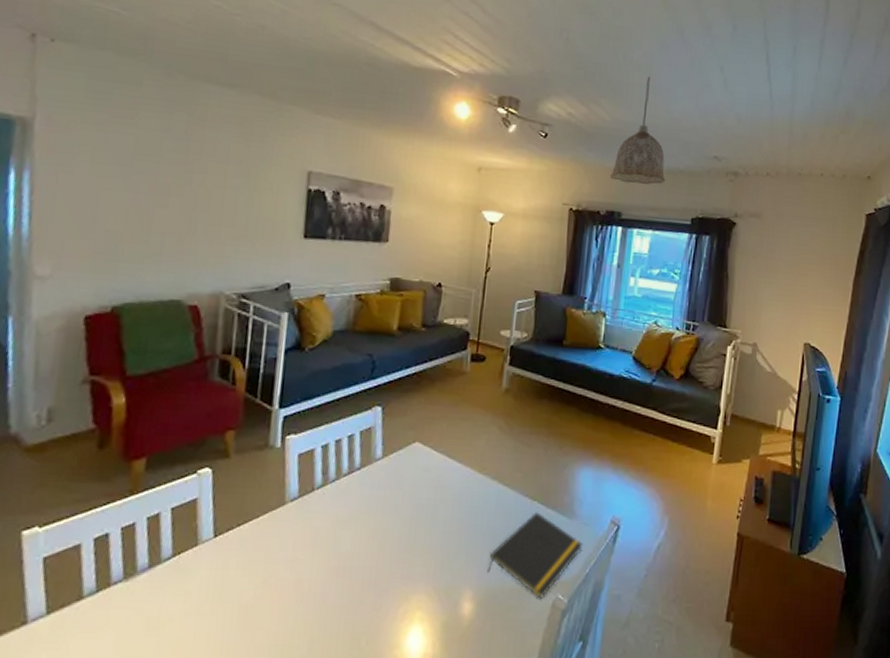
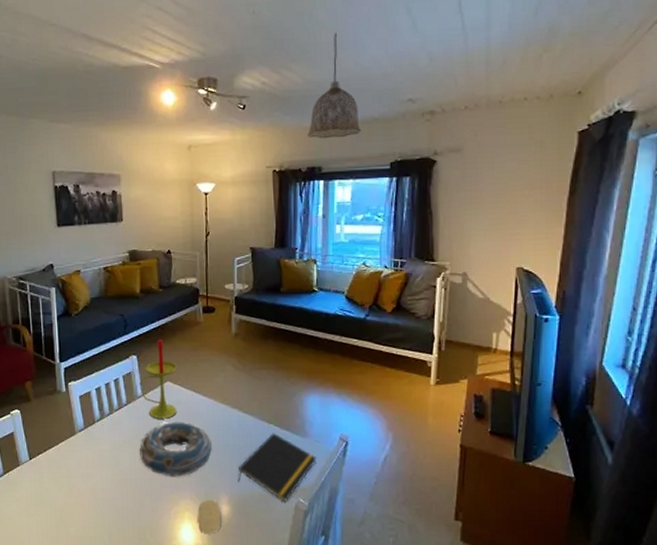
decorative bowl: none [367,493,462,565] -> present [138,421,213,477]
candle: none [380,389,431,489] -> present [139,340,177,419]
coaster: none [431,595,462,641] -> present [198,499,222,534]

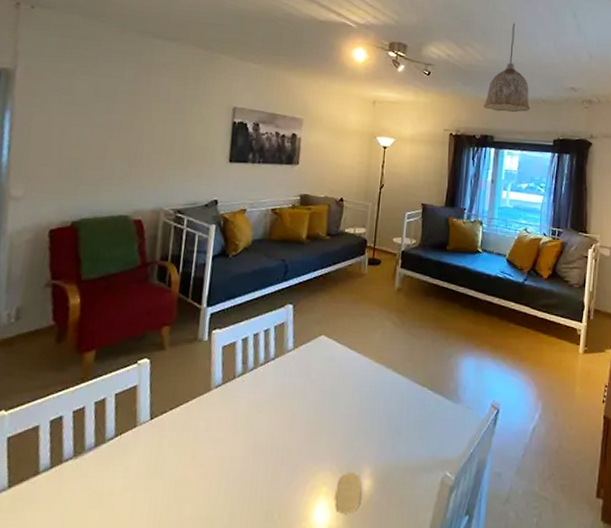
decorative bowl: present [138,421,213,477] -> none [280,380,362,445]
candle: present [139,340,177,419] -> none [291,289,335,377]
notepad: present [238,433,316,502] -> none [384,397,467,476]

